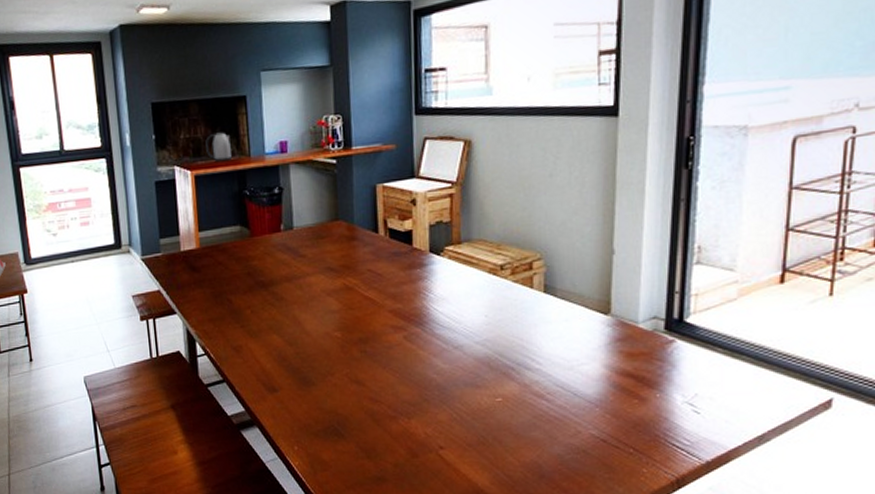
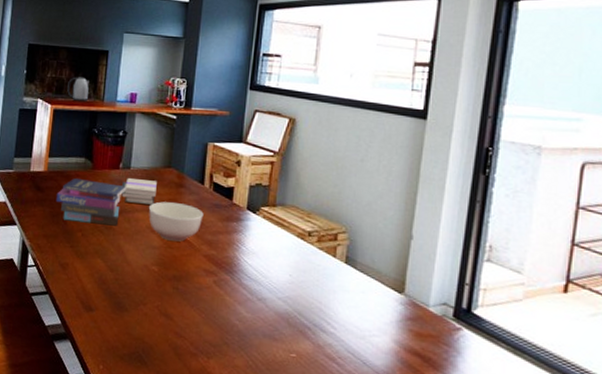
books: none [215,249,293,299] -> present [55,178,127,226]
books: none [287,238,327,267] -> present [121,178,157,206]
bowl: none [320,258,383,301] -> present [148,201,204,242]

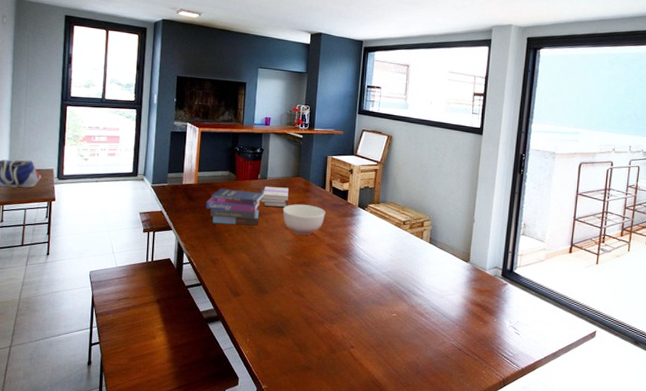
kettle: present [67,77,89,102] -> none [212,104,231,125]

